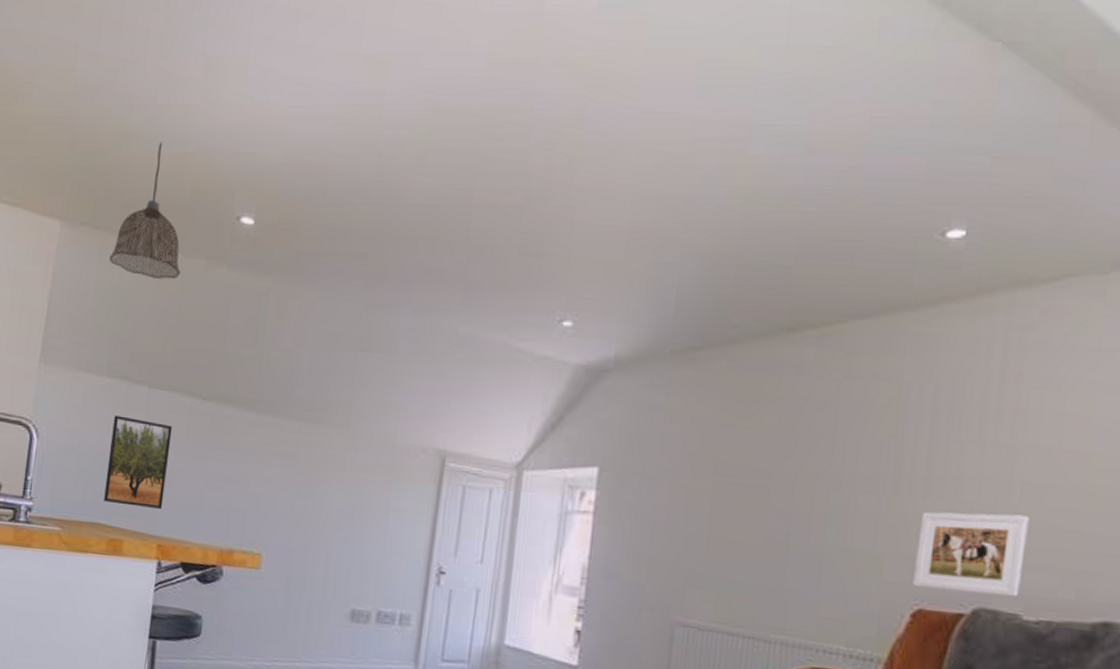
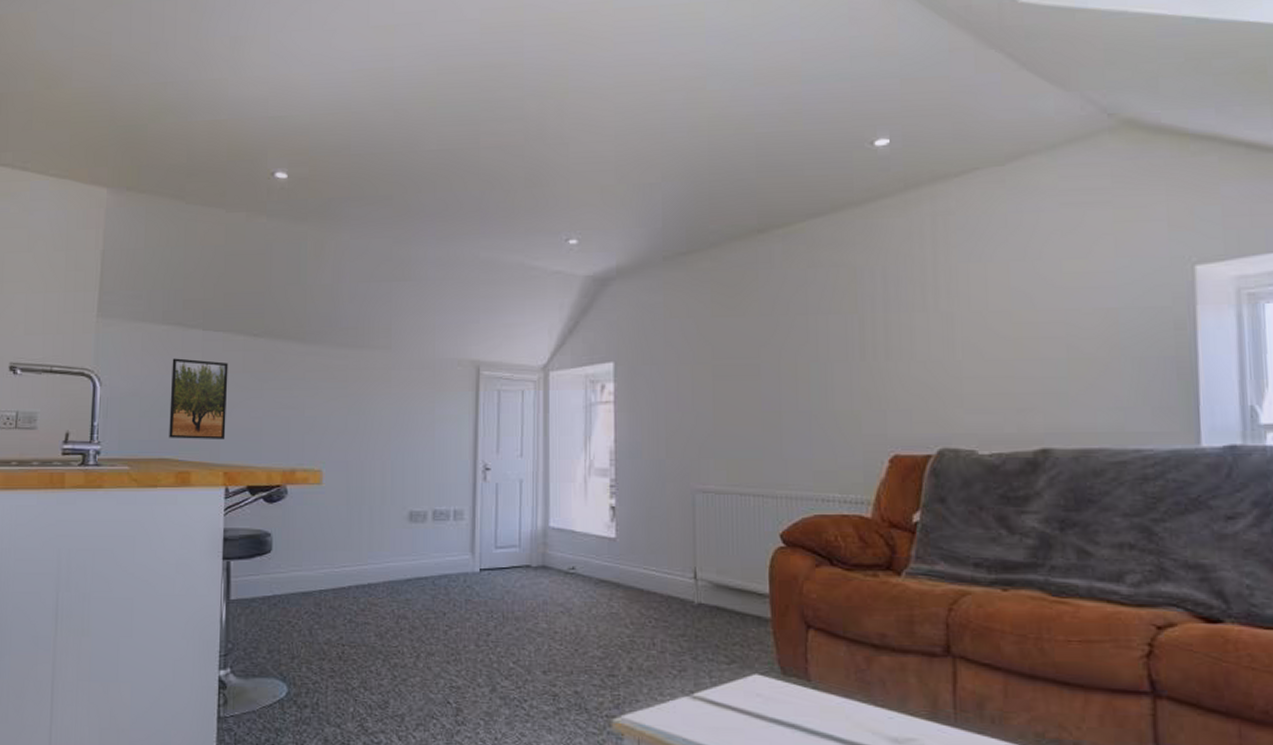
pendant lamp: present [109,141,181,279] -> none [156,112,224,233]
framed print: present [913,511,1029,597] -> none [886,367,973,437]

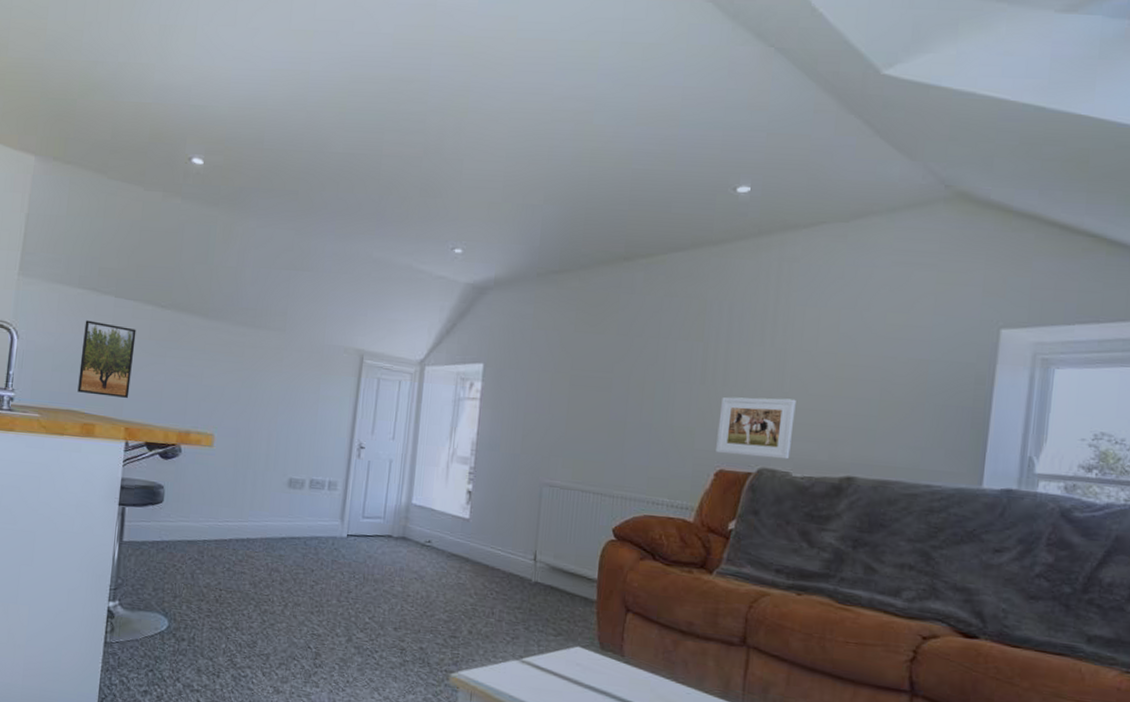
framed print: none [886,367,973,437] -> present [716,397,796,460]

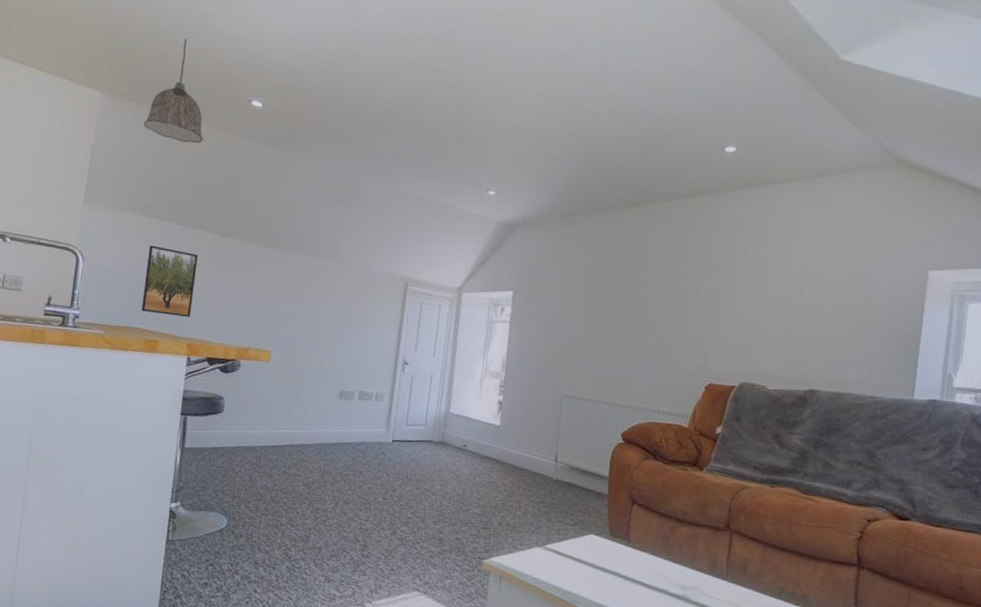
pendant lamp: none [79,93,142,208] -> present [144,38,204,144]
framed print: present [716,397,796,460] -> none [706,322,771,375]

